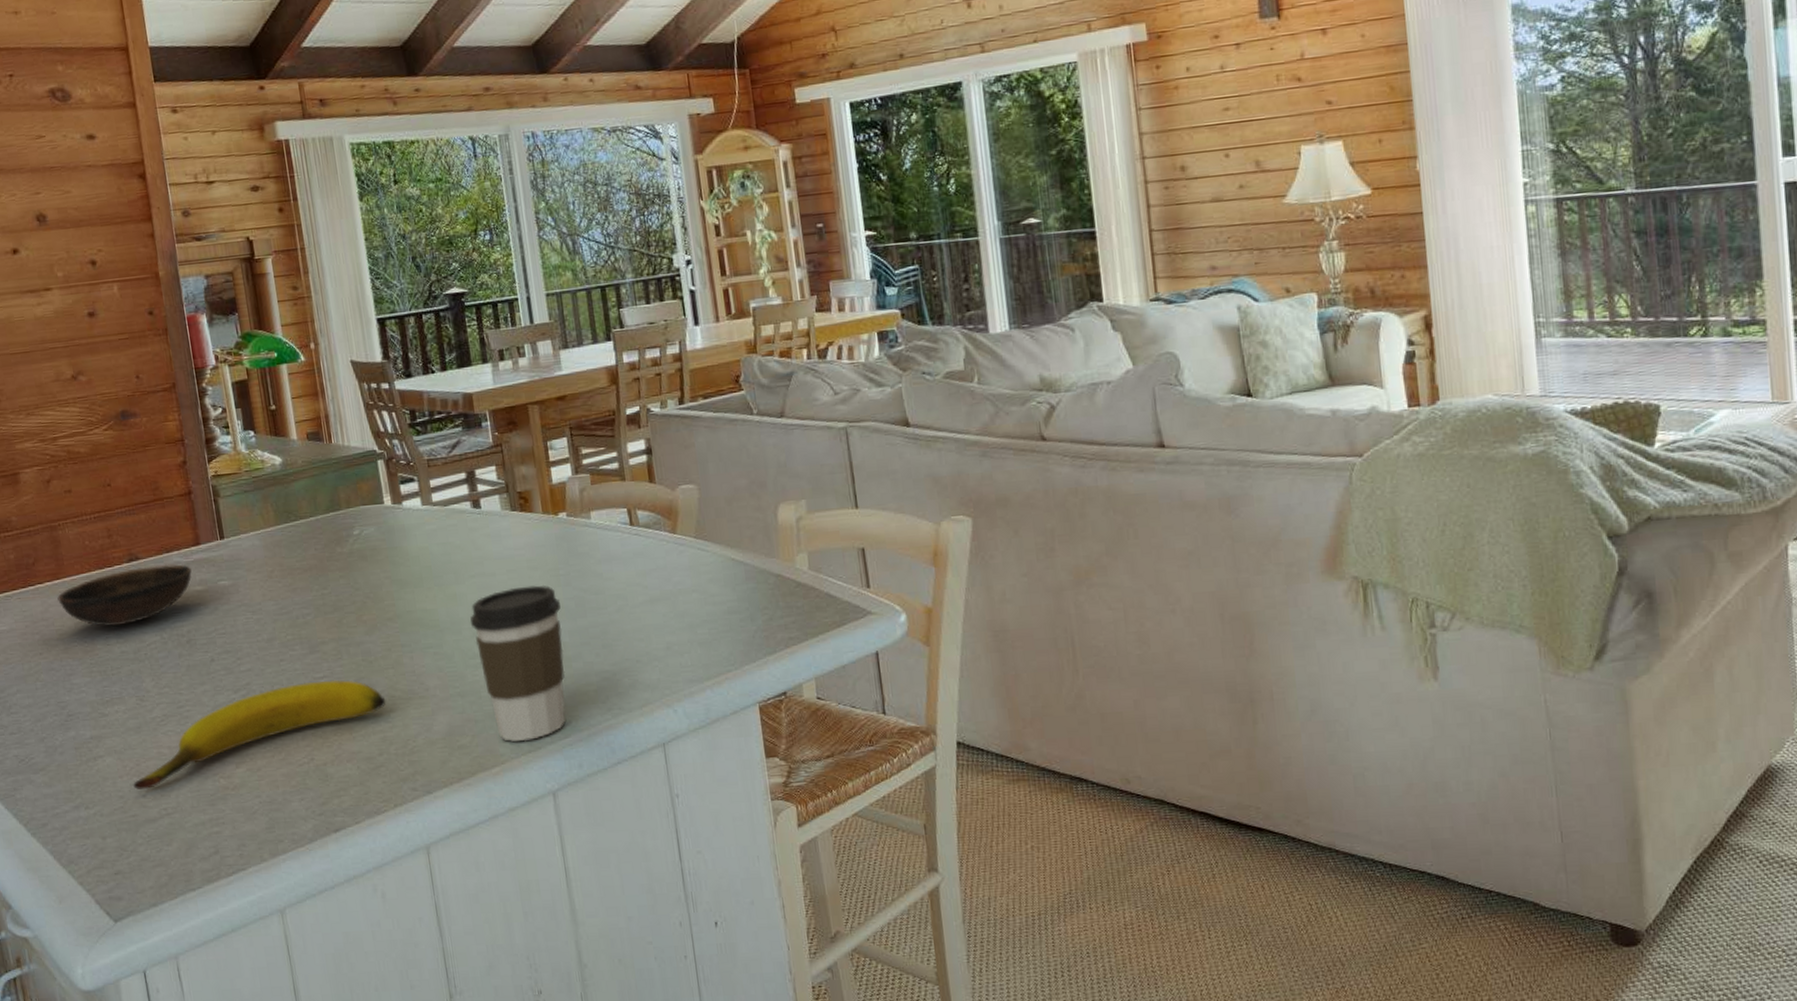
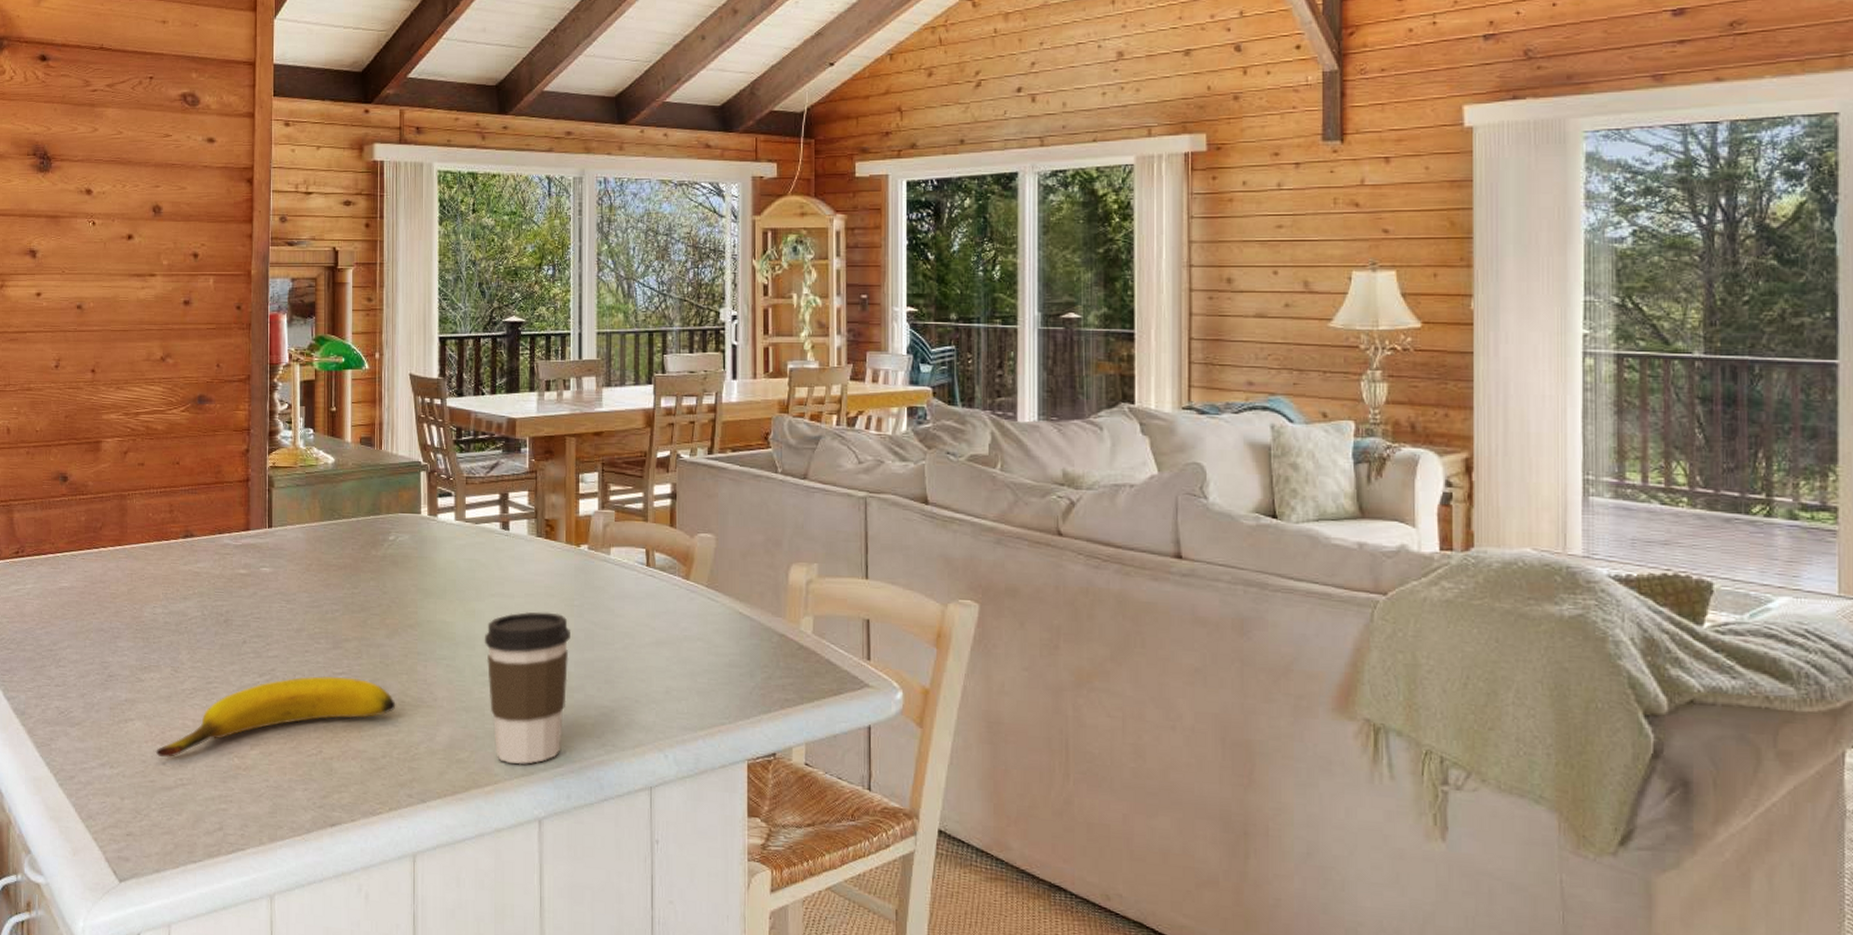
bowl: present [57,564,192,626] -> none [117,544,238,598]

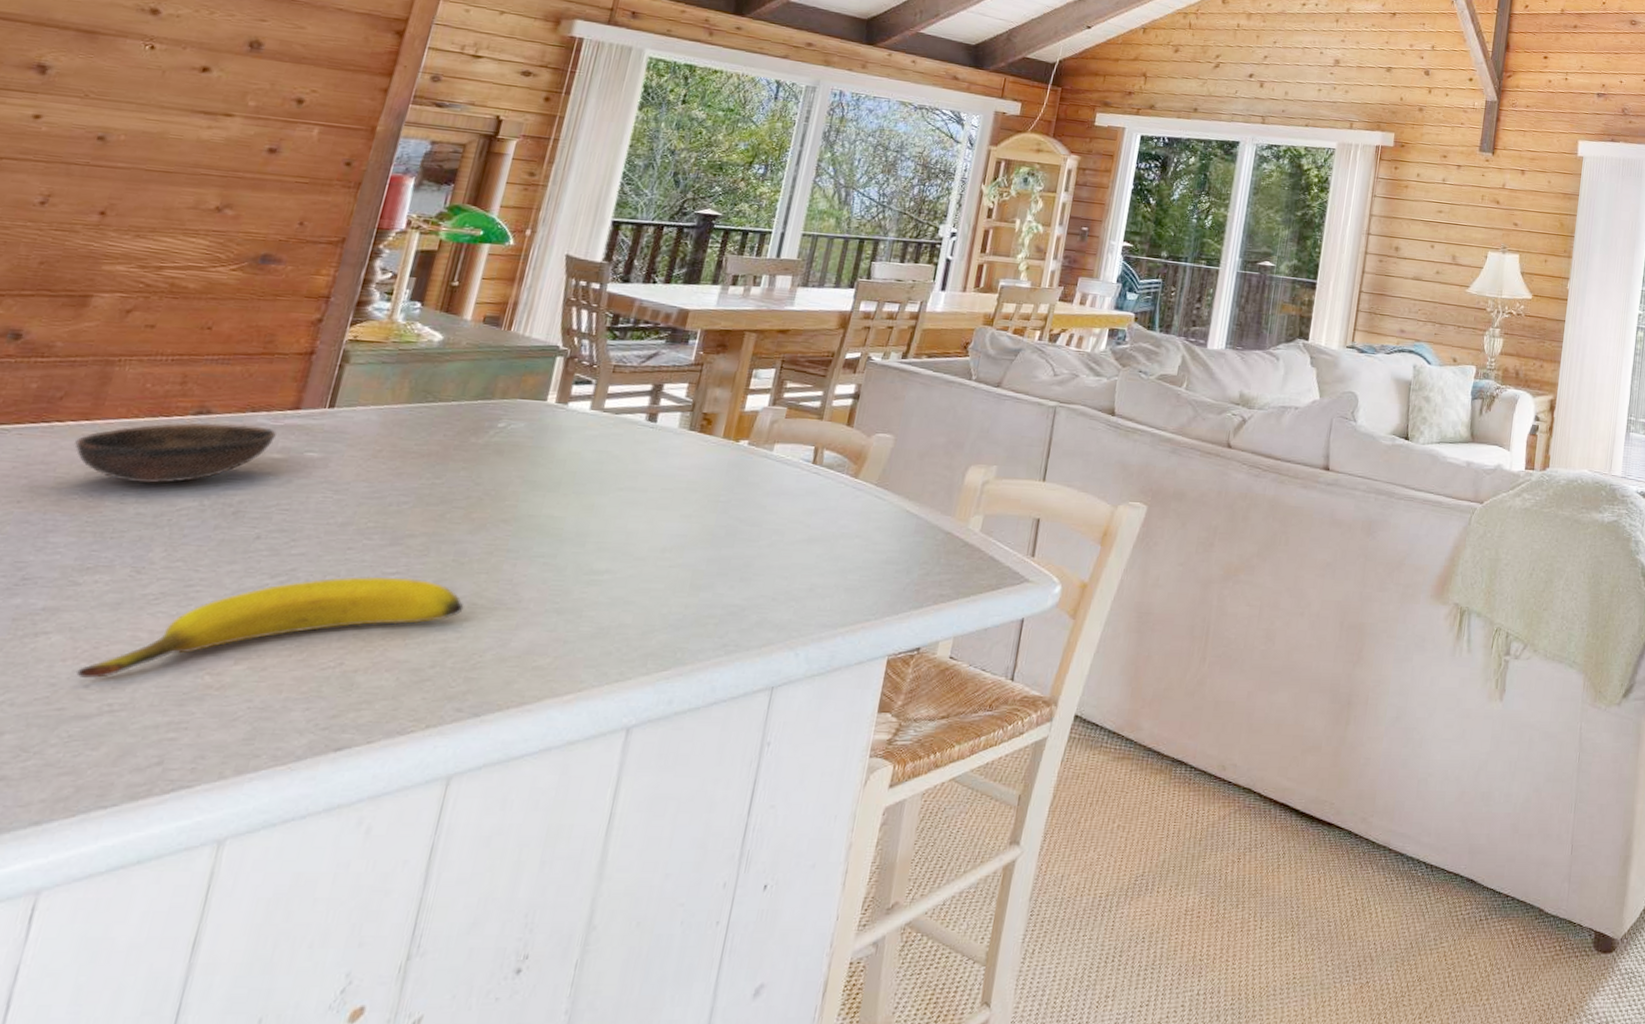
bowl: none [117,544,238,598] -> present [75,422,277,484]
coffee cup: present [484,611,570,765] -> none [586,507,710,670]

